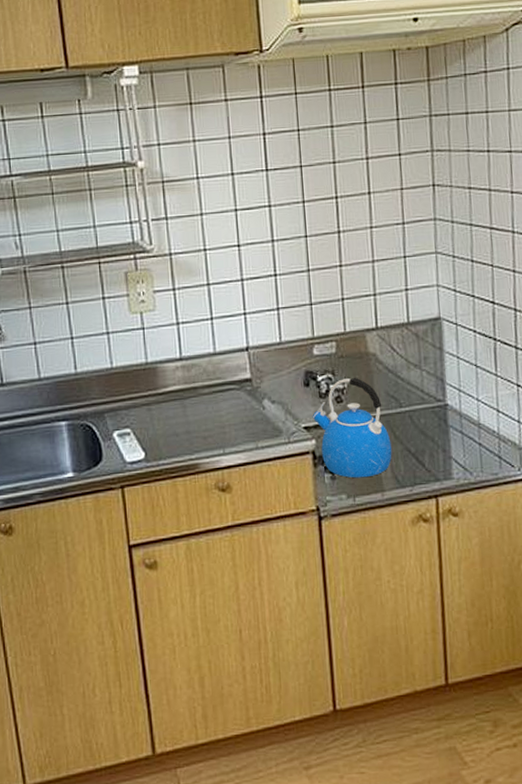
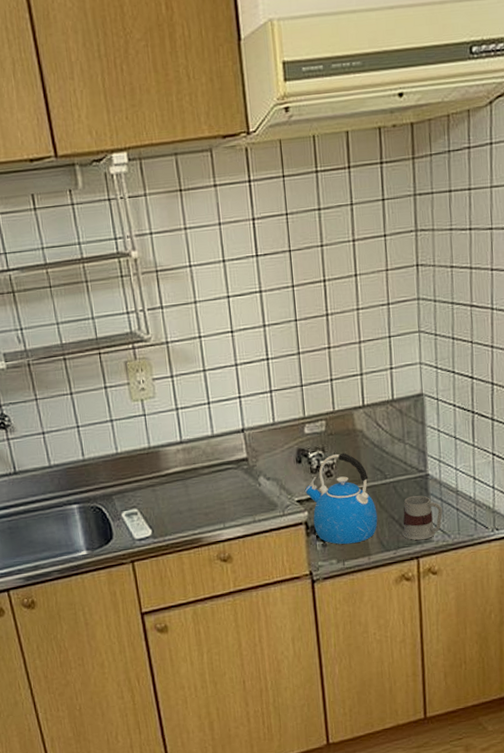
mug: none [419,427,463,477] -> present [402,495,443,541]

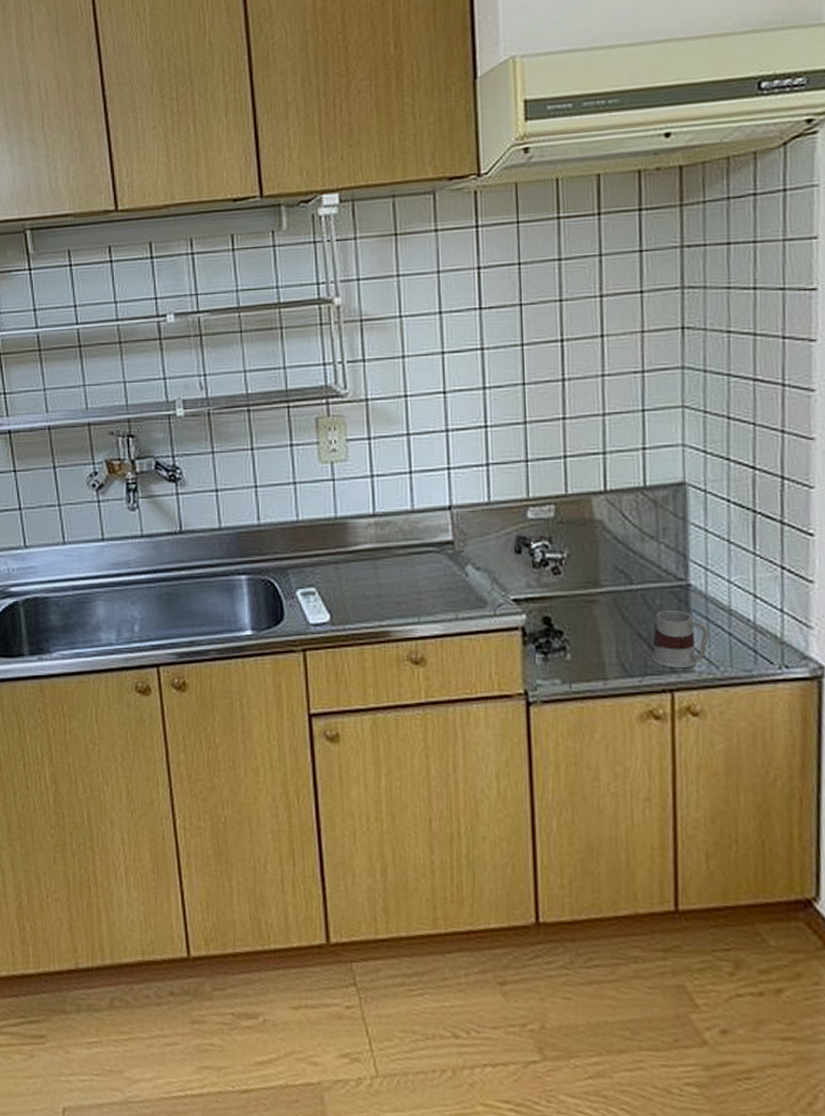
kettle: present [304,452,378,545] -> none [523,546,619,662]

